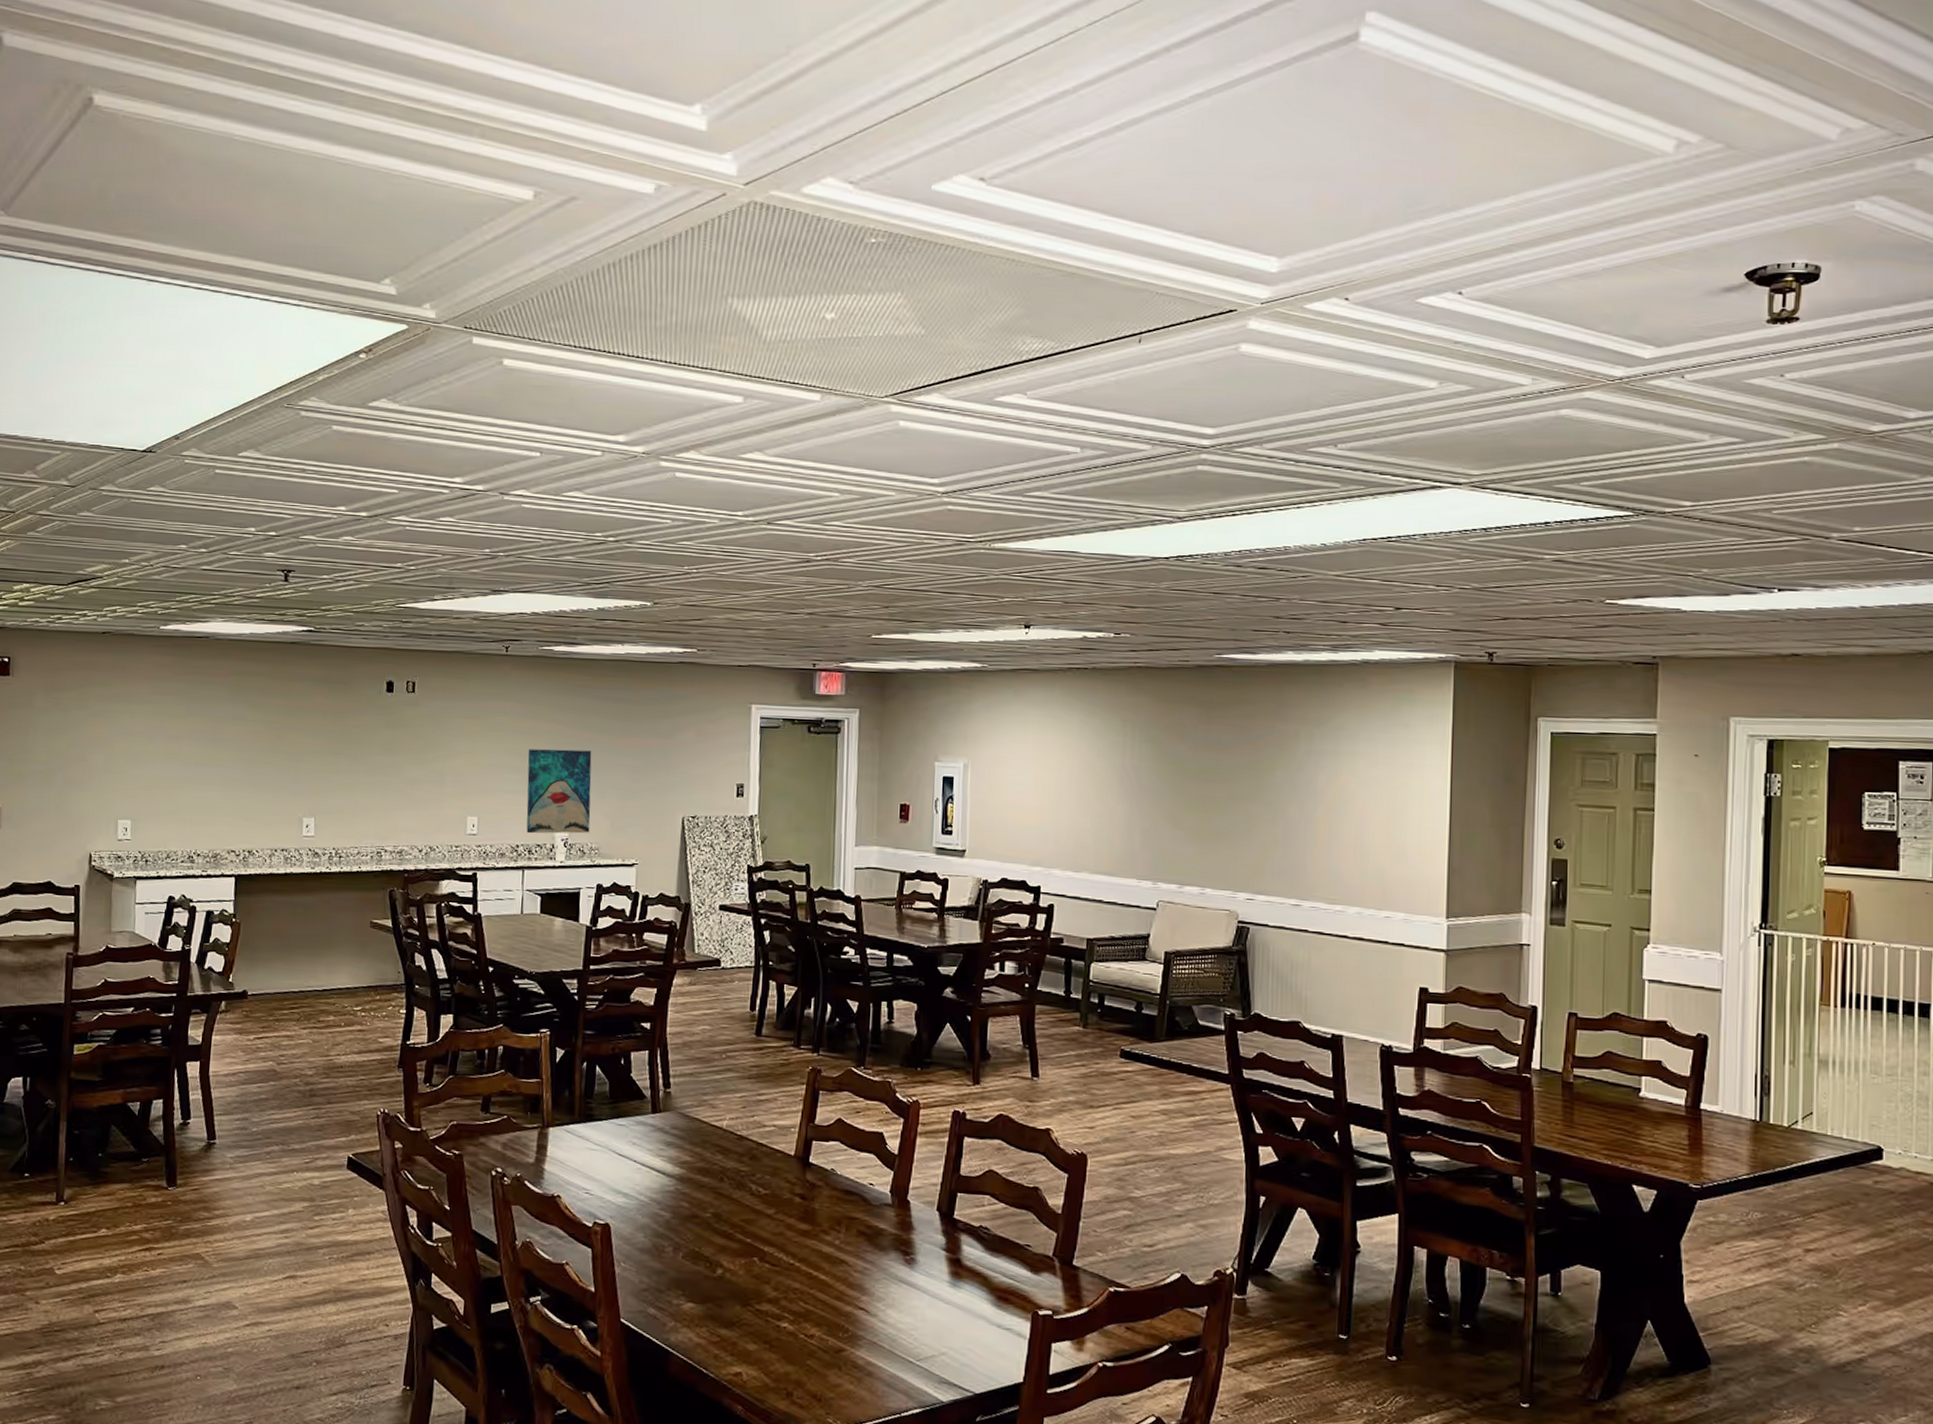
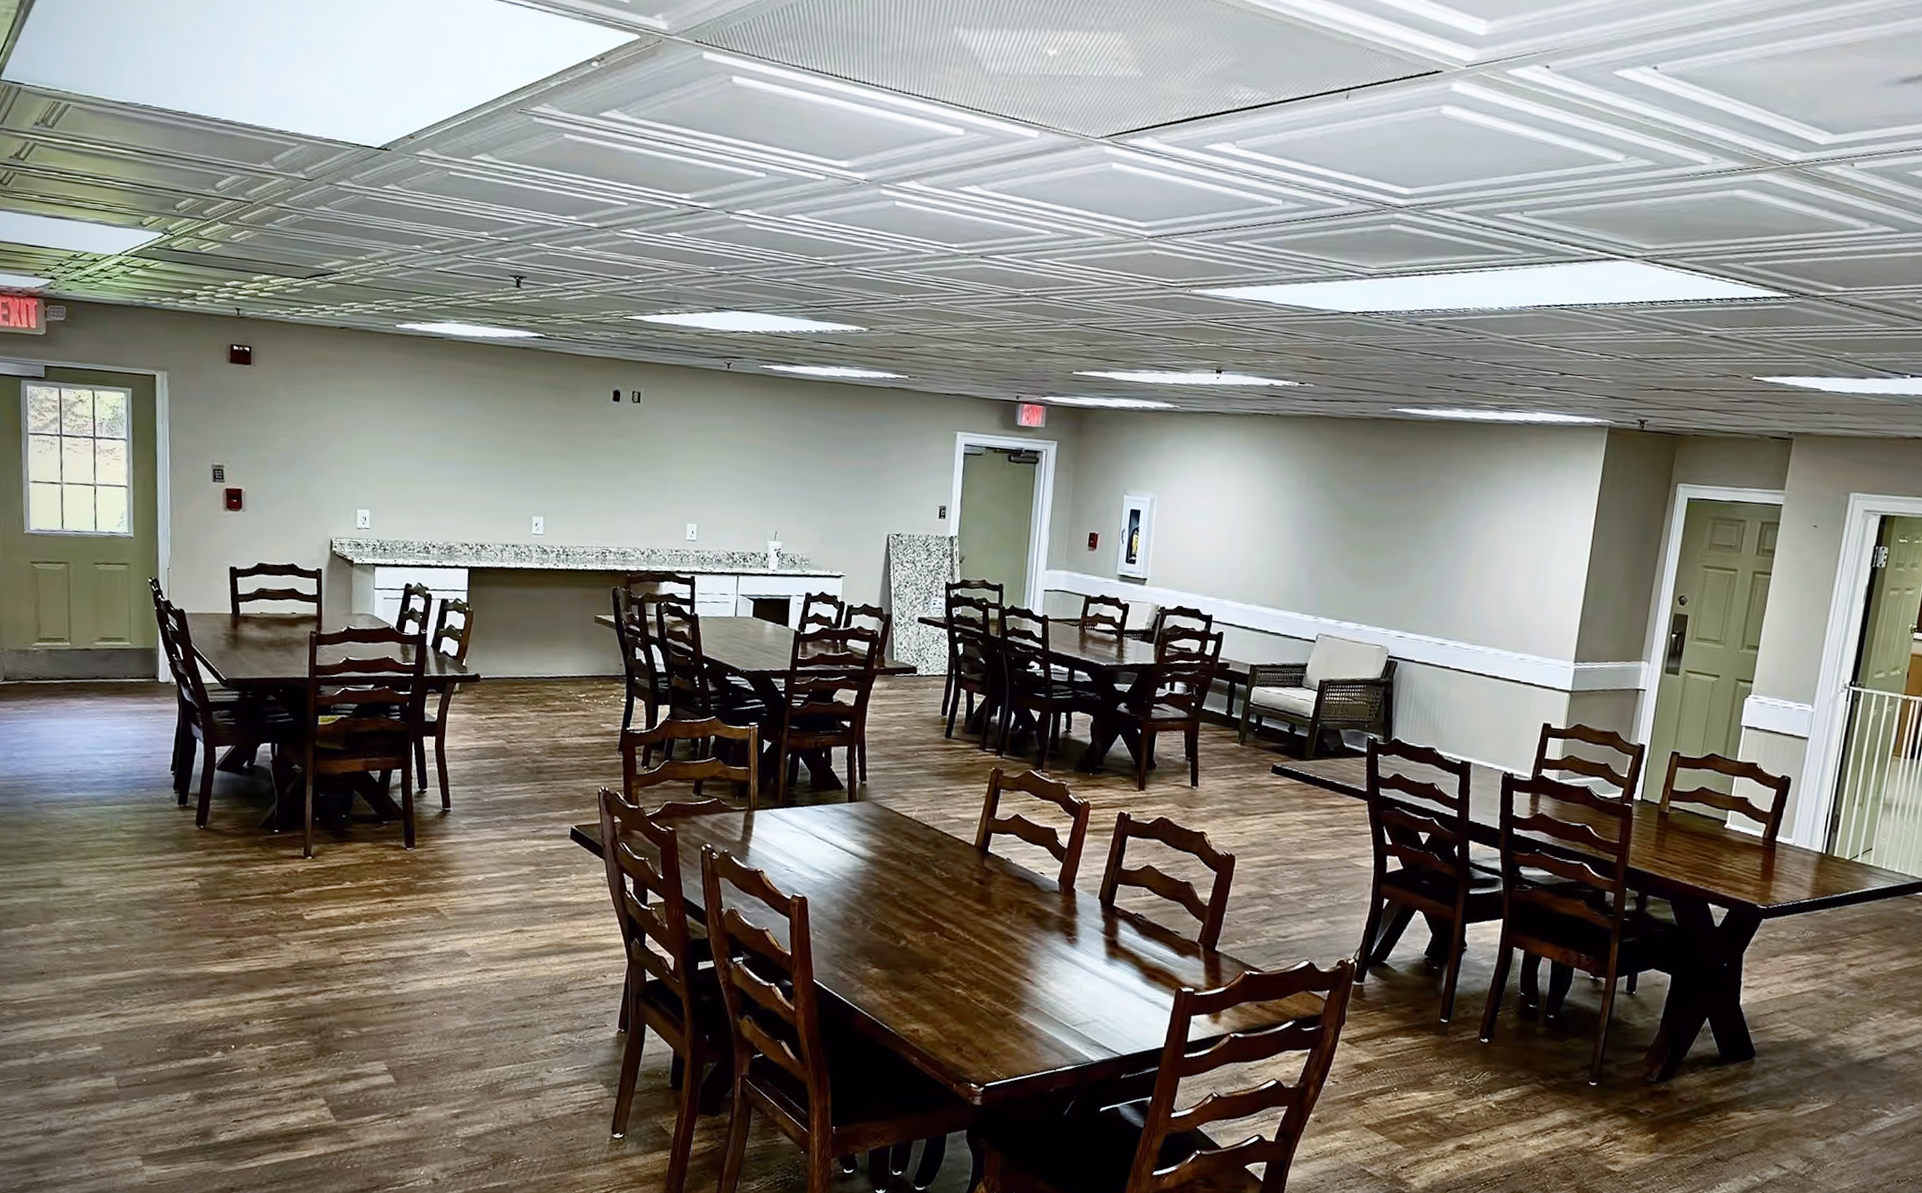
wall art: present [526,749,592,834] -> none [742,462,806,545]

